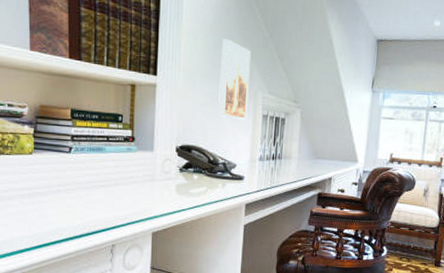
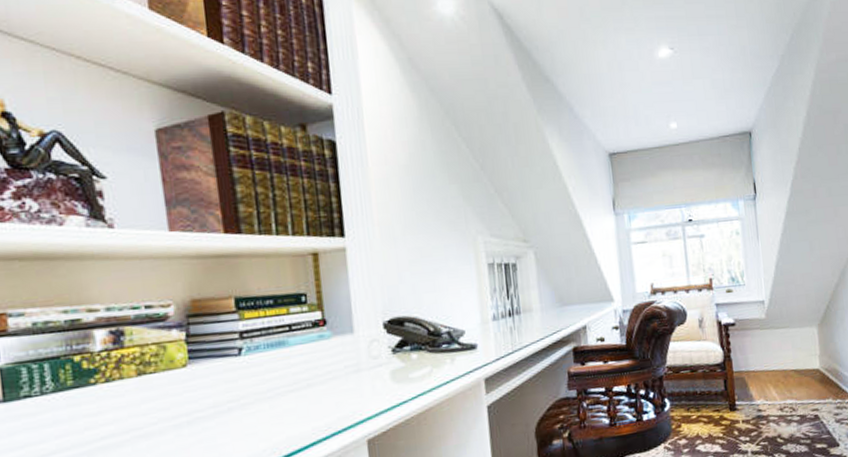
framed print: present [218,39,251,120] -> none [422,179,469,275]

